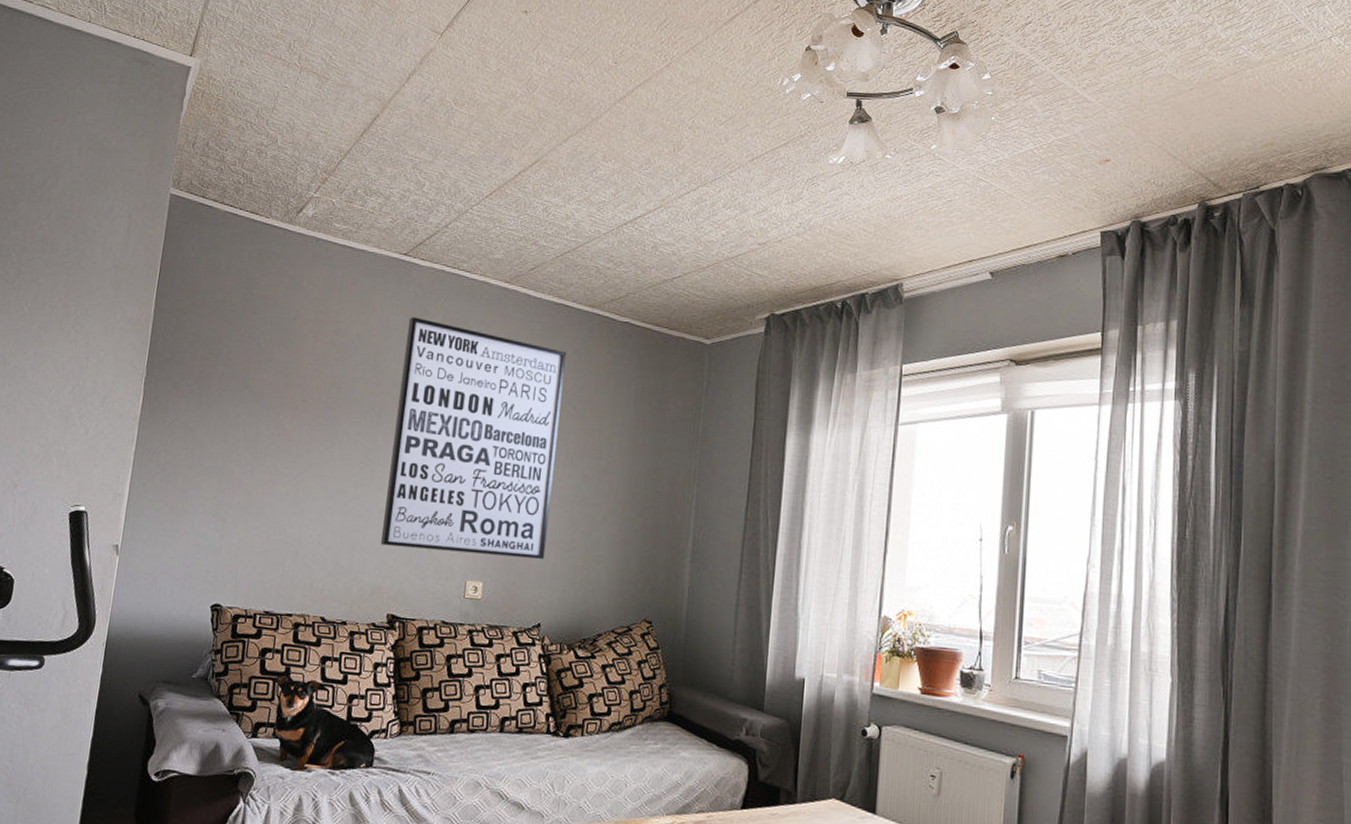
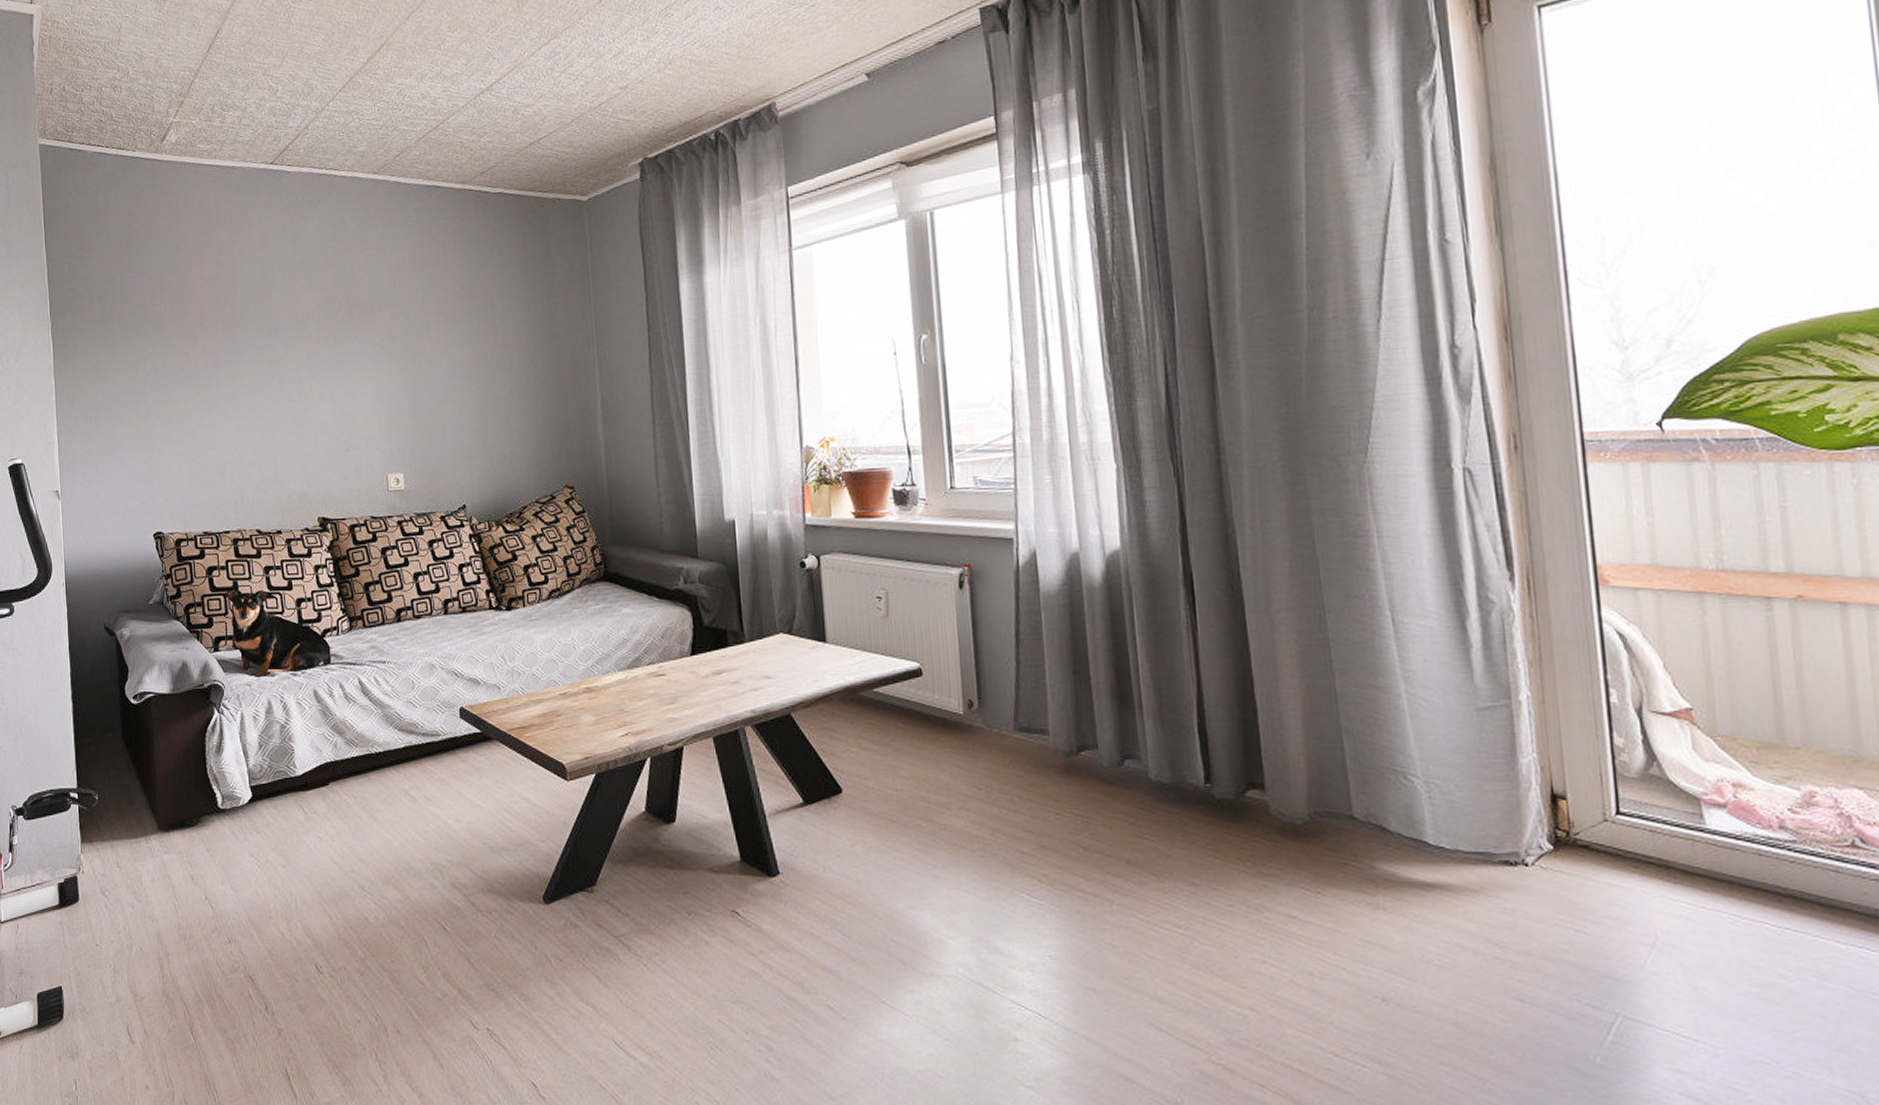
wall art: present [380,316,566,559] -> none [287,224,459,452]

